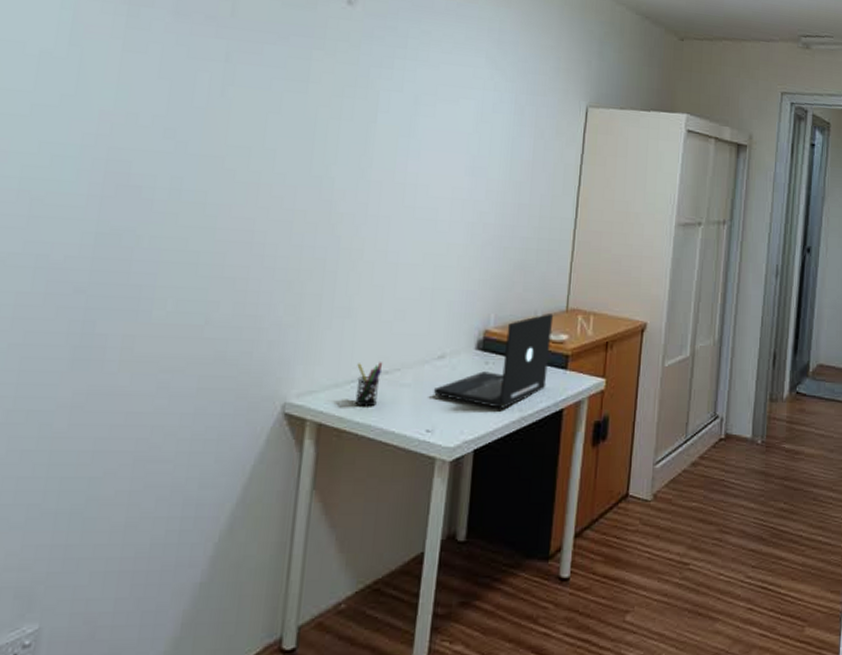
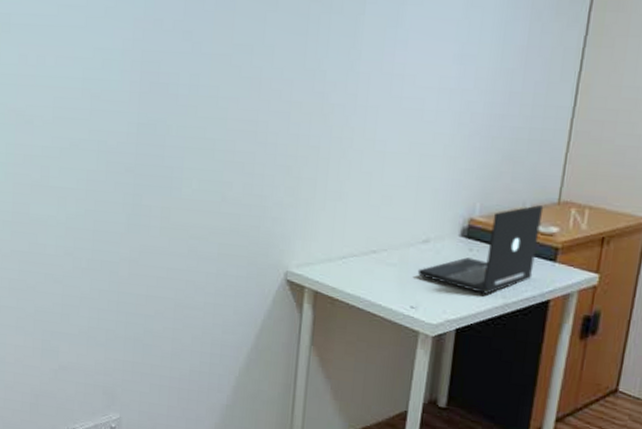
pen holder: present [355,362,383,407] -> none [346,241,371,281]

